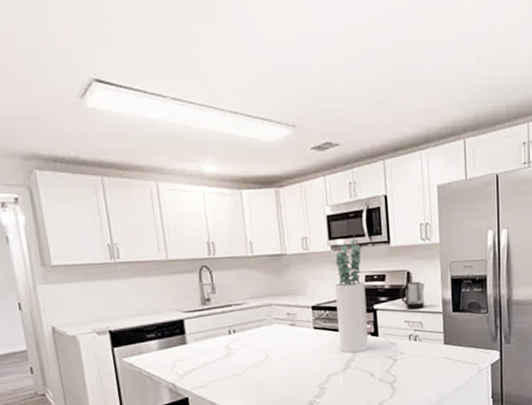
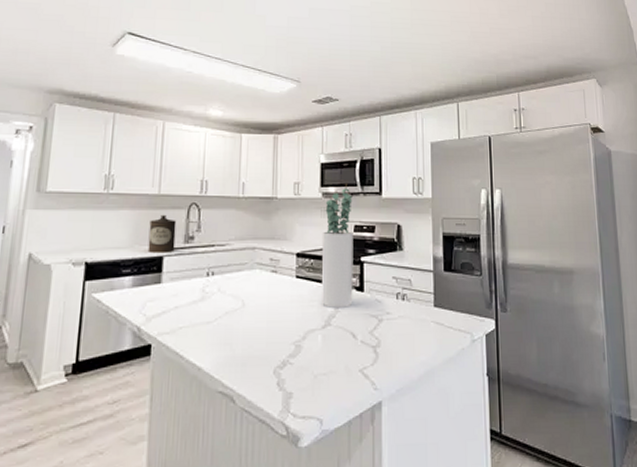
canister: none [163,280,194,318] -> present [147,215,177,254]
kettle: present [400,281,425,310] -> none [389,235,415,265]

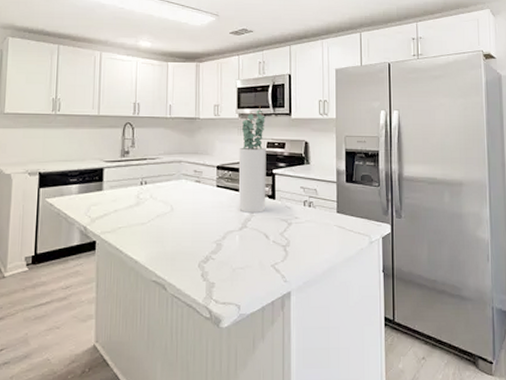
canister: present [147,215,177,254] -> none [90,133,114,166]

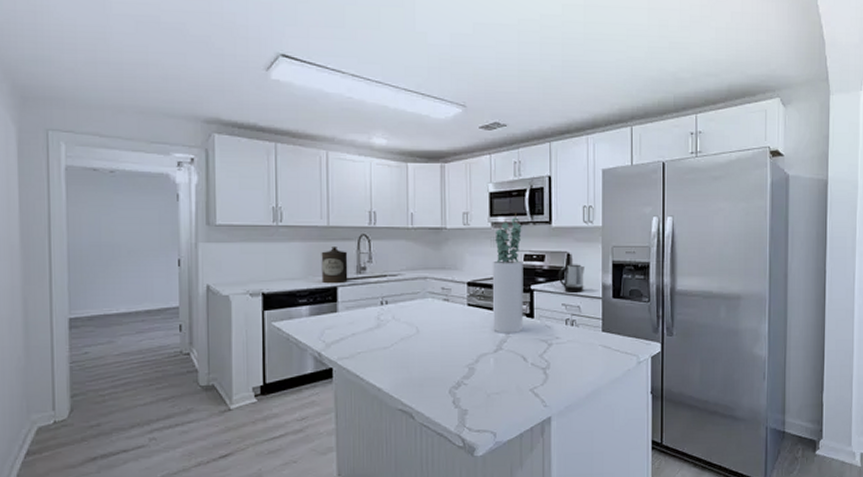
canister: none [90,133,114,166] -> present [321,247,348,284]
kettle: none [298,151,320,177] -> present [559,264,584,293]

